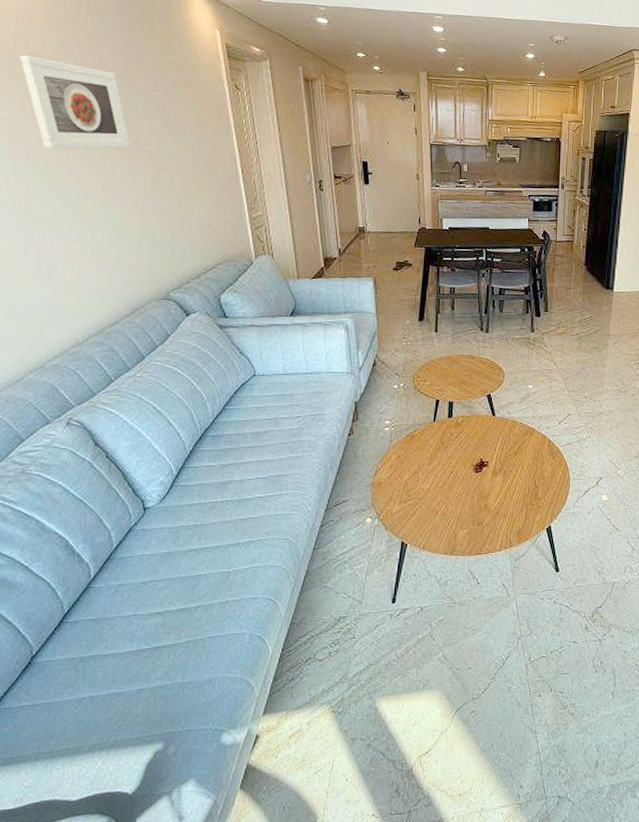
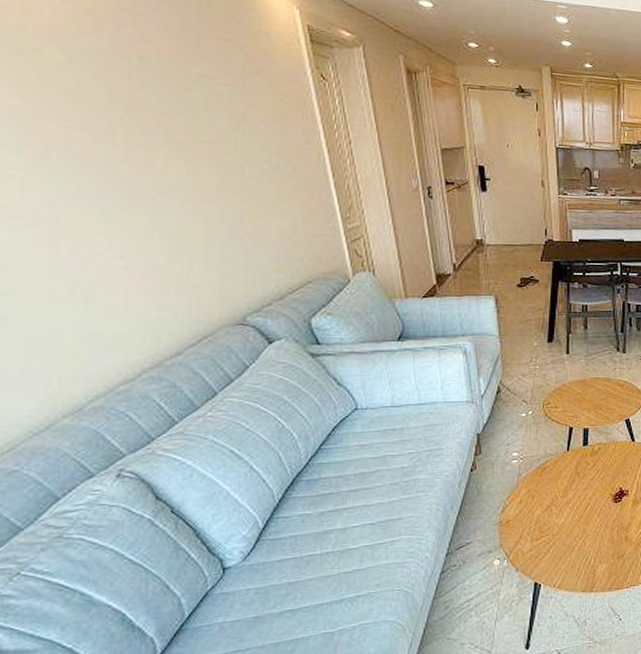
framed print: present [19,55,130,149] -> none [31,28,188,146]

